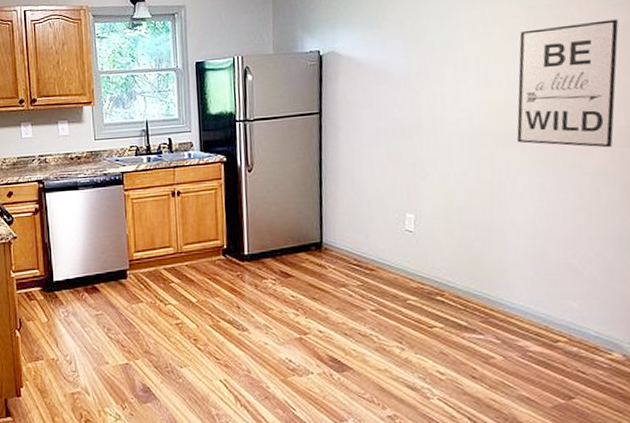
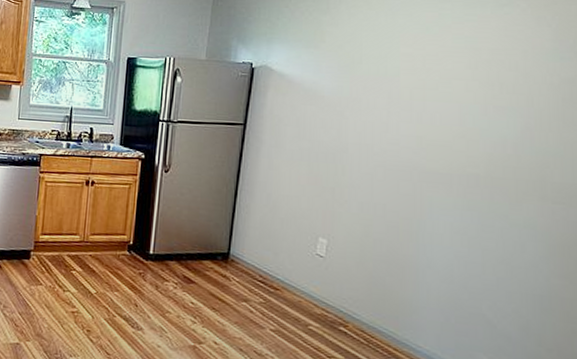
wall art: present [516,19,619,148] -> none [443,71,566,202]

